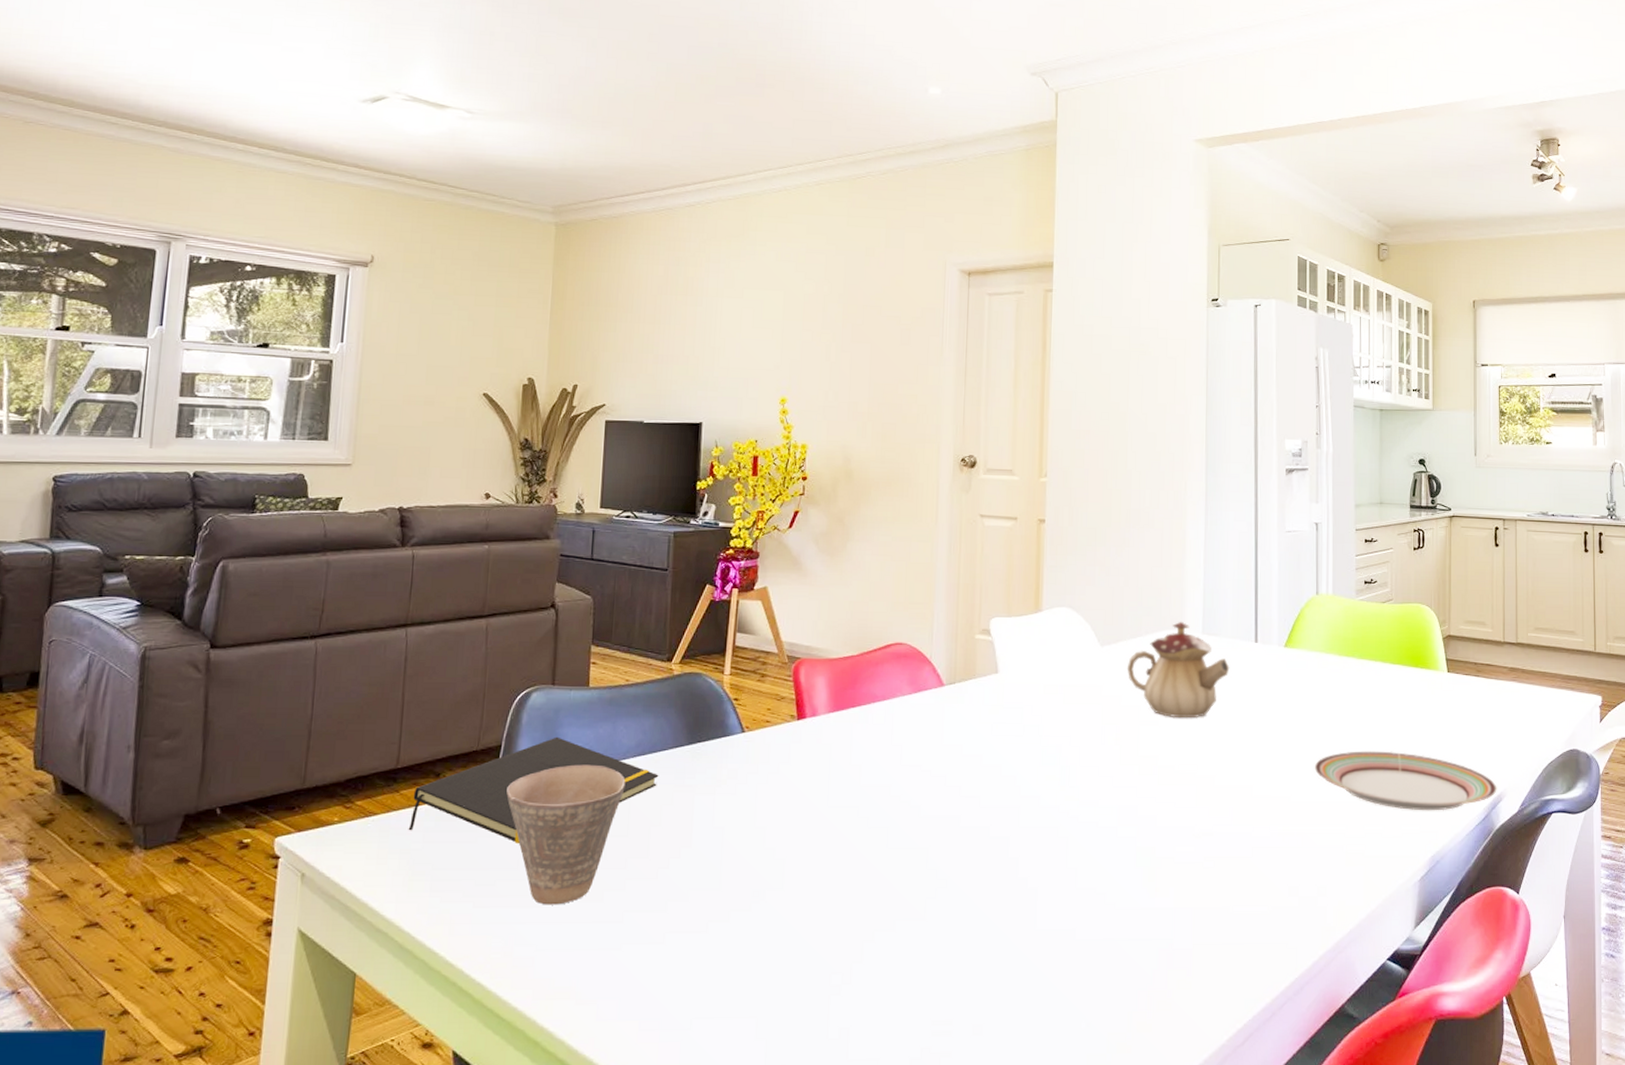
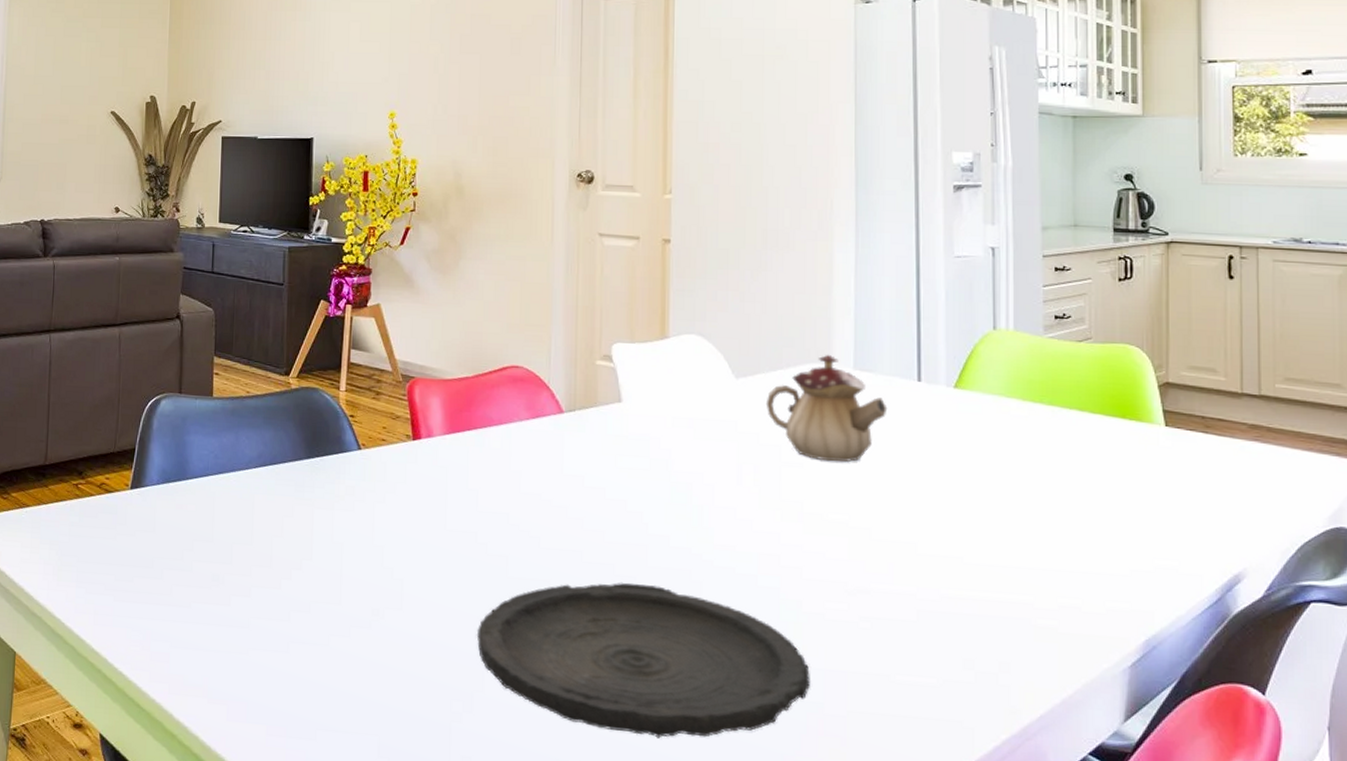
notepad: present [408,736,659,844] -> none [56,443,280,544]
cup: present [506,764,626,905] -> none [141,471,249,606]
plate: none [856,843,1162,988] -> present [476,582,810,739]
plate: present [1314,751,1497,811] -> none [993,511,1234,589]

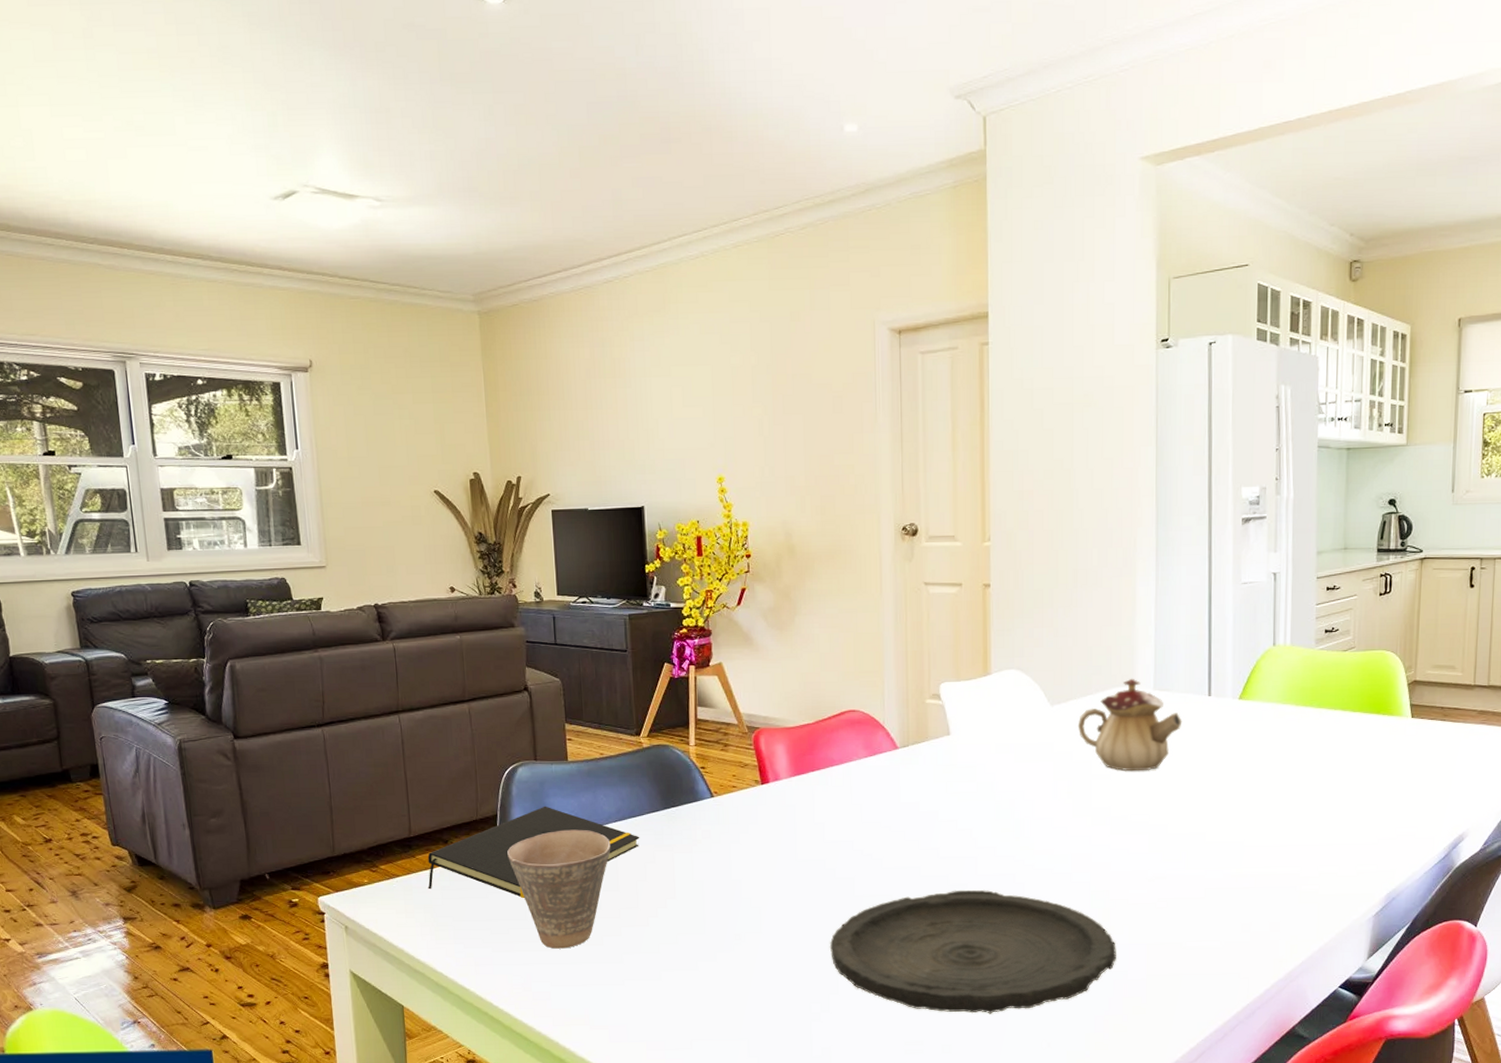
notepad: none [56,443,280,544] -> present [427,806,640,899]
cup: none [141,471,249,606] -> present [507,829,611,949]

